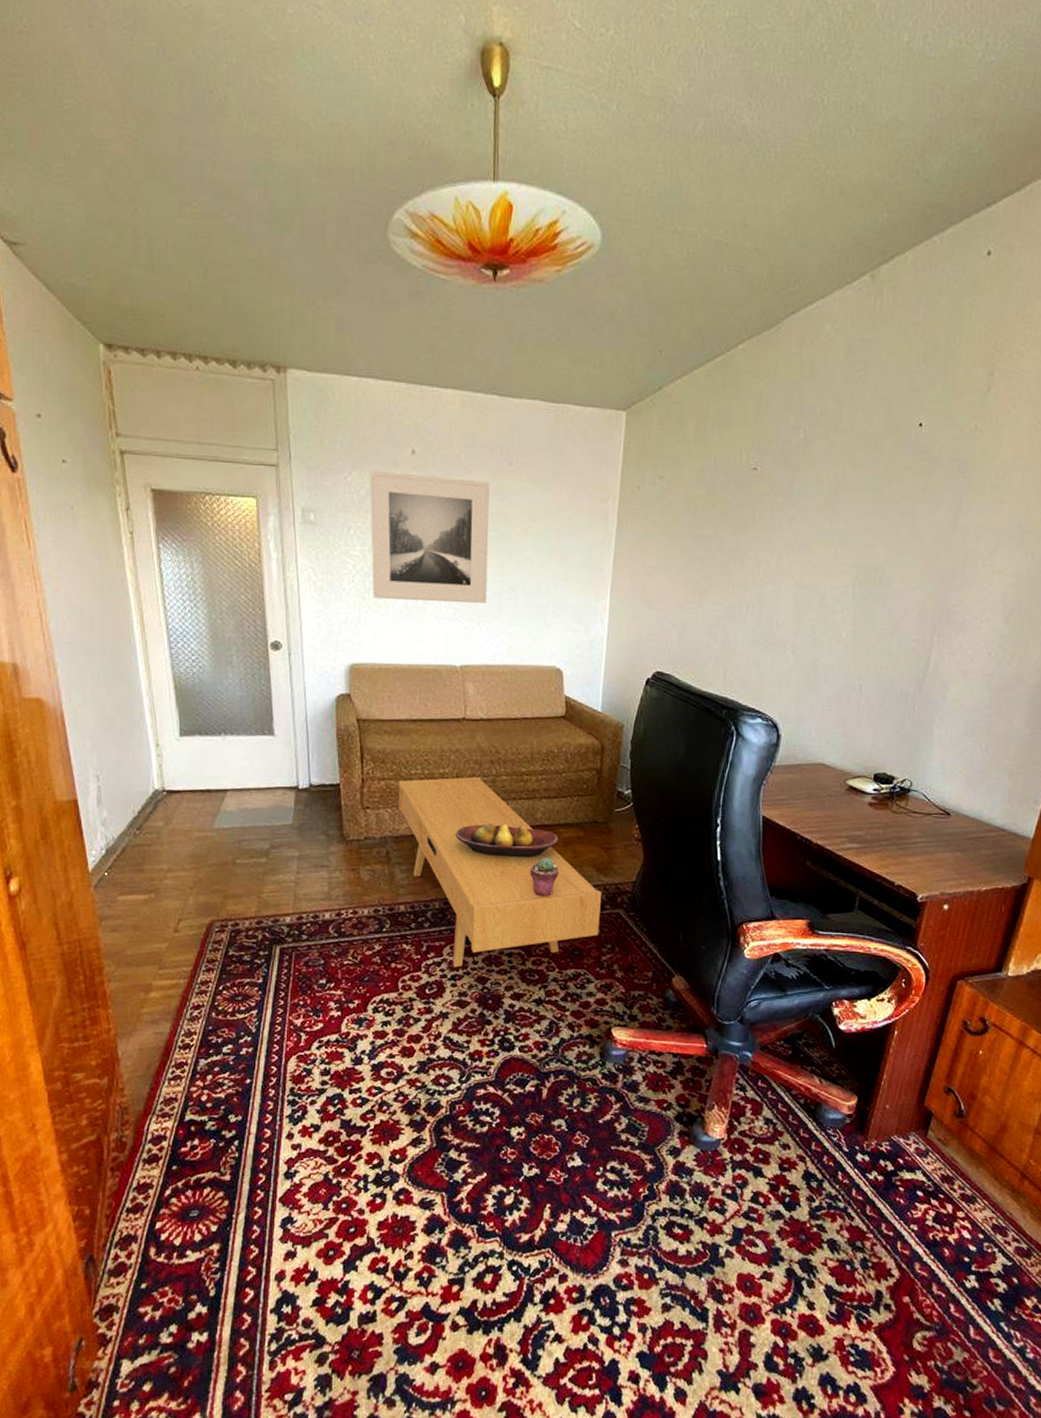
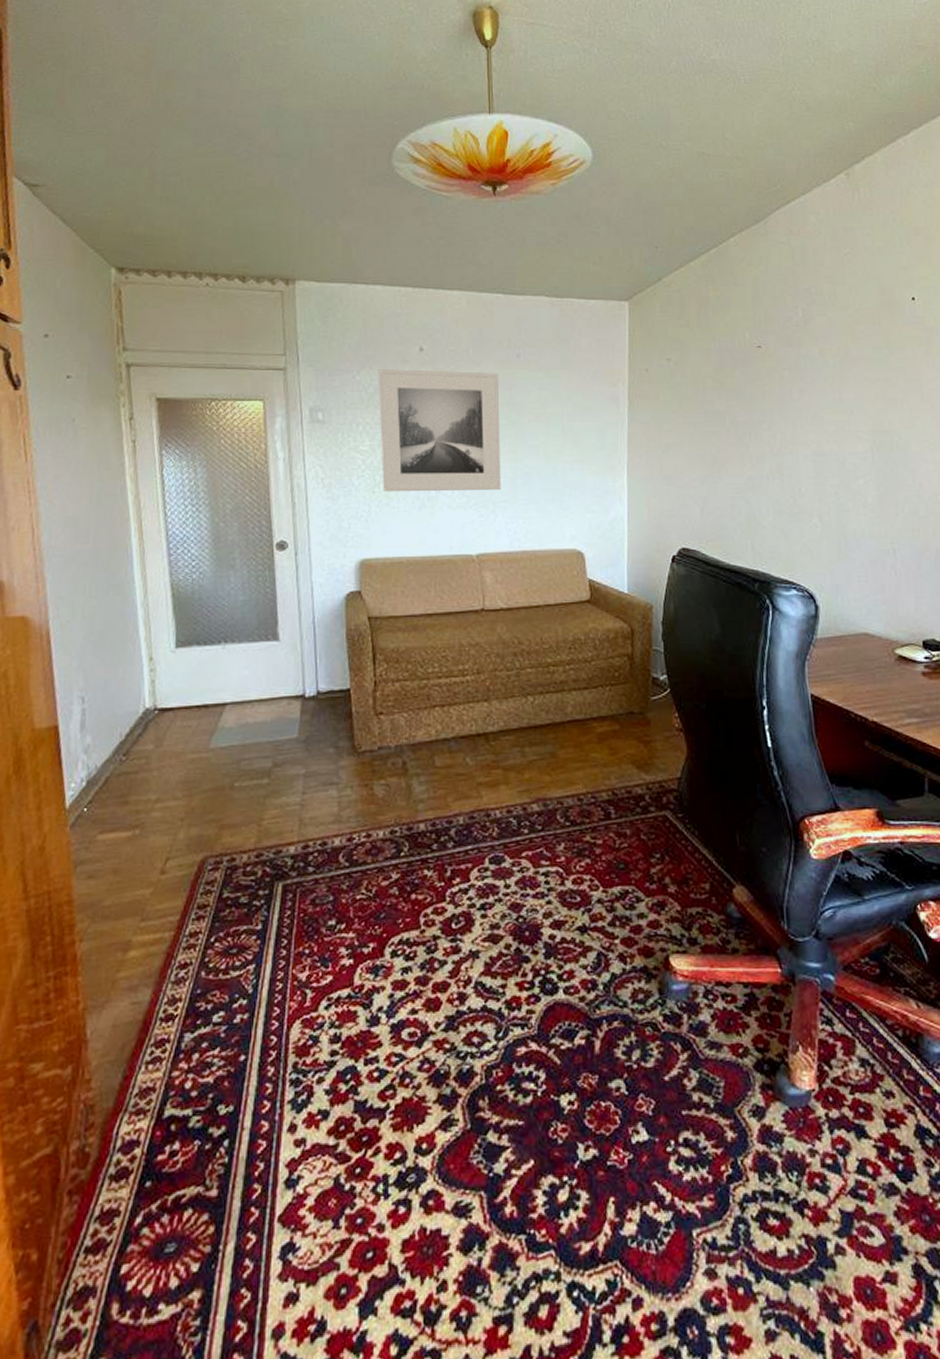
tv console: present [398,776,602,967] -> none [414,671,646,894]
fruit bowl: present [455,822,559,858] -> none [479,720,592,760]
potted succulent: present [530,858,560,896] -> none [564,757,596,802]

